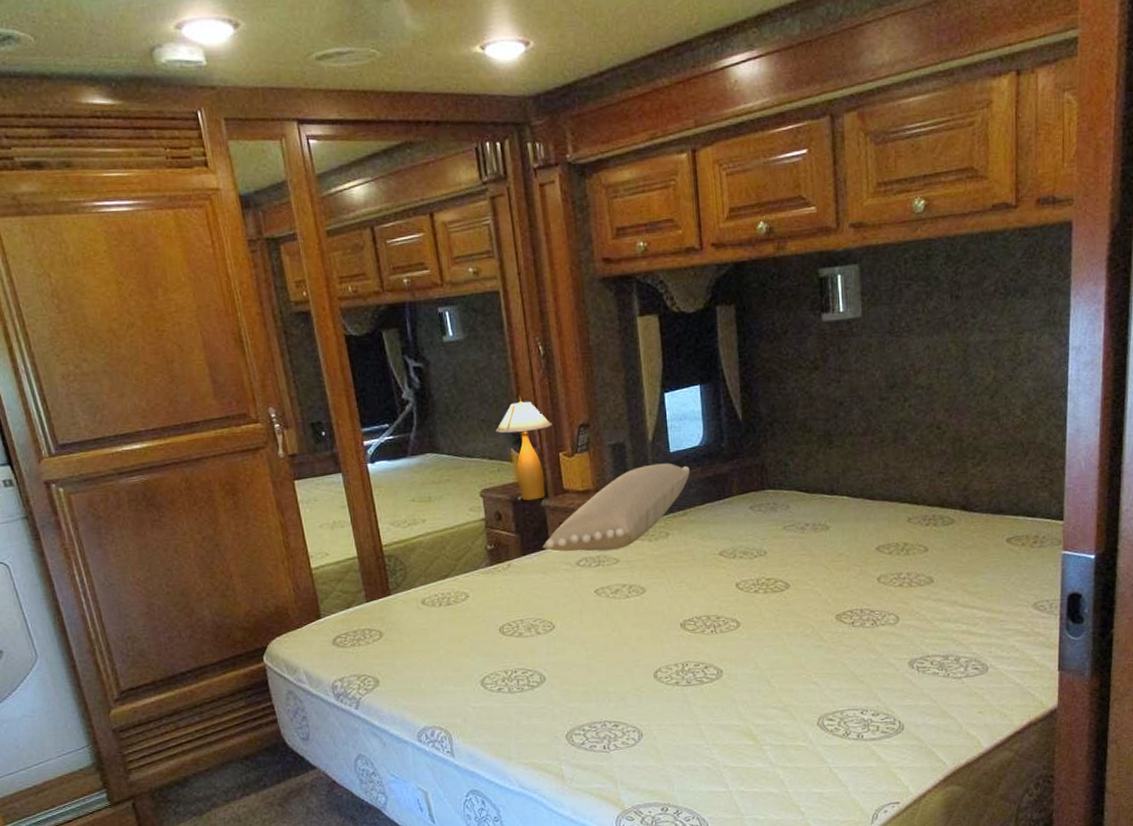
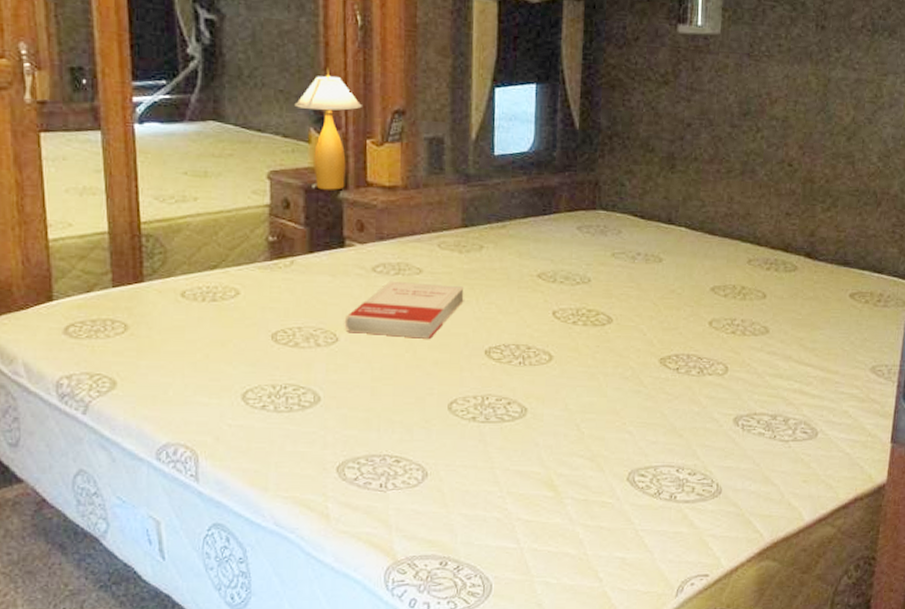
pillow: present [543,463,690,552] -> none [335,166,514,258]
book: none [558,570,658,620] -> present [344,280,464,339]

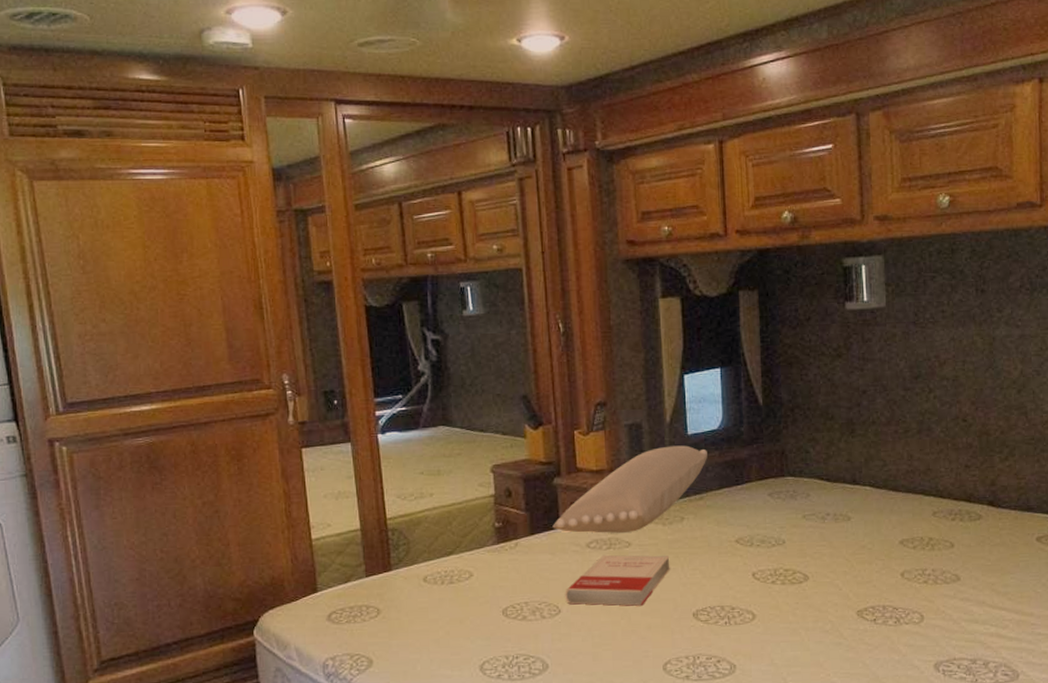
table lamp: present [294,66,362,190] -> none [510,370,568,478]
pillow: none [335,166,514,258] -> present [552,445,707,533]

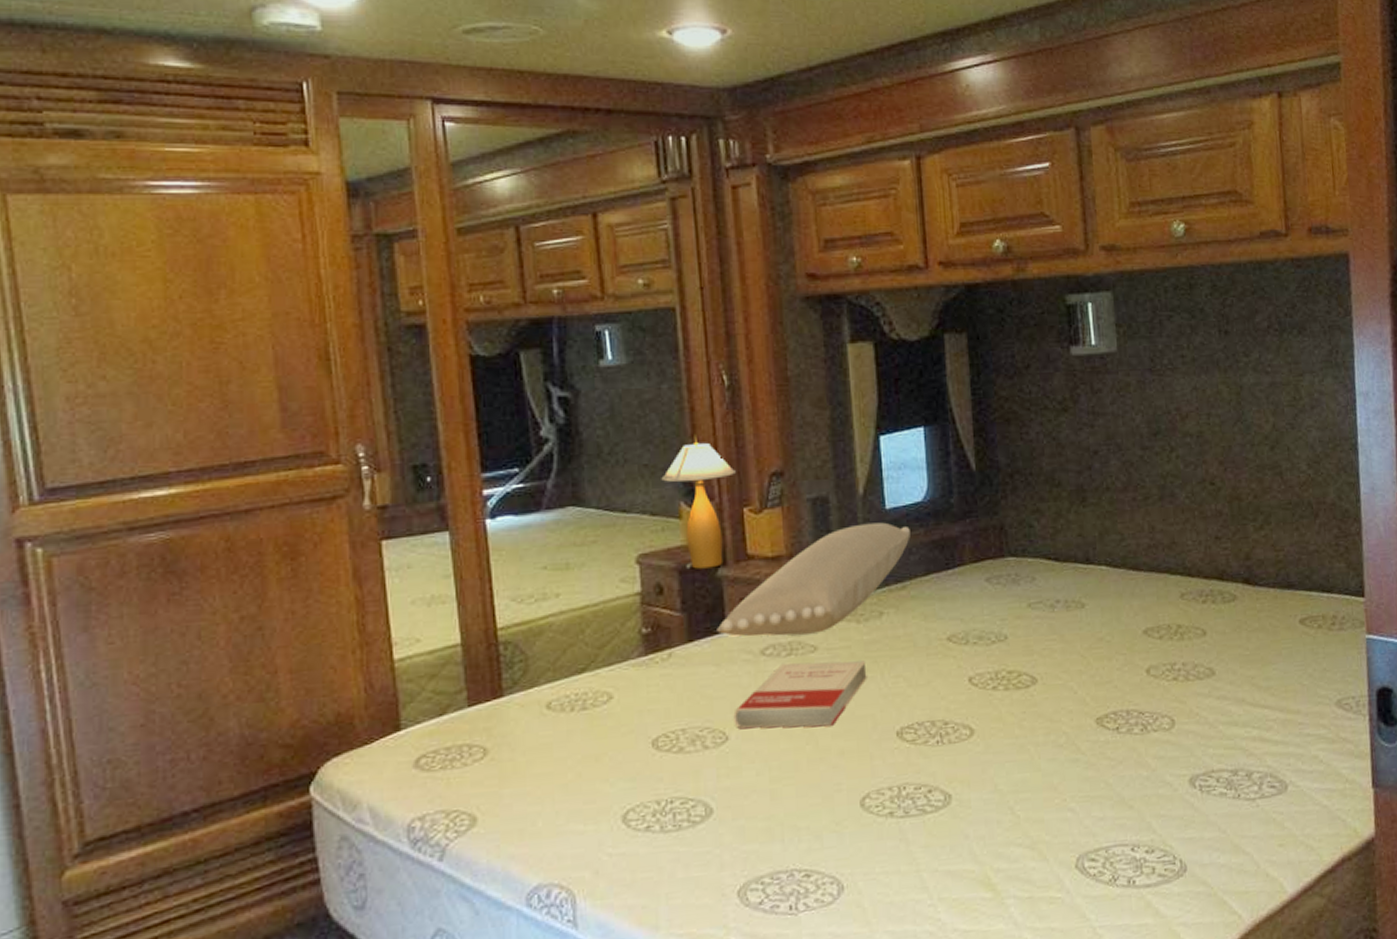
table lamp: none [510,370,568,478] -> present [661,433,736,570]

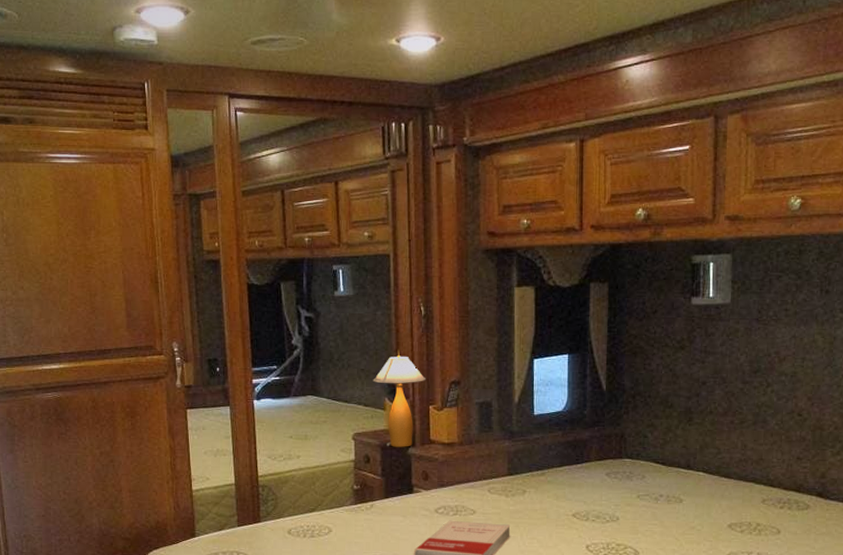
pillow: present [717,522,910,637] -> none [405,424,551,501]

